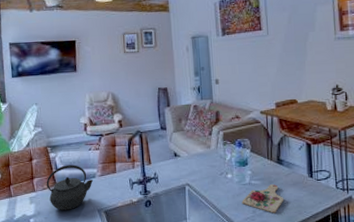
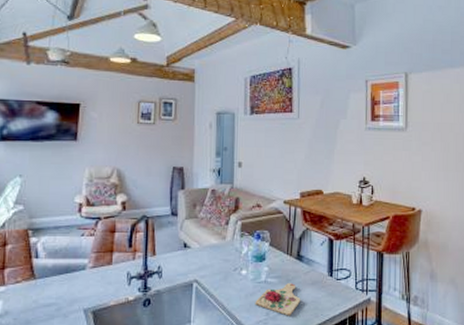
kettle: present [46,165,94,210] -> none [21,253,83,310]

